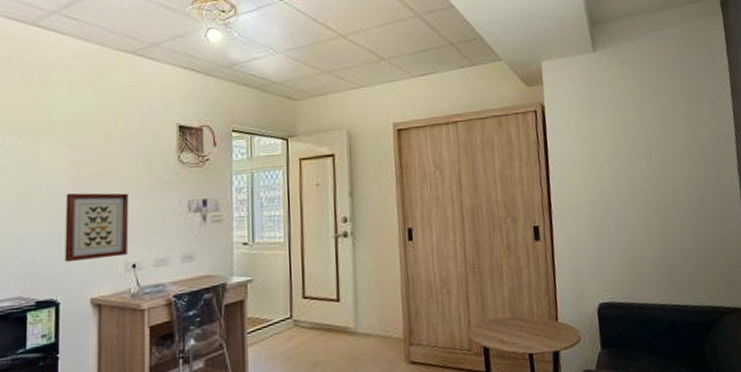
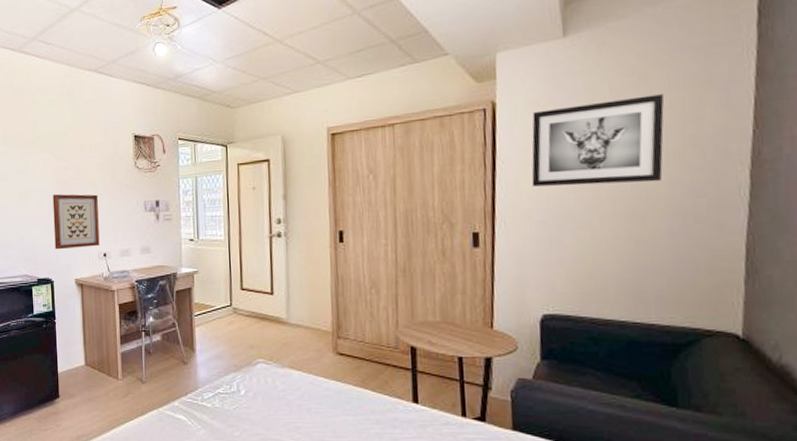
wall art: none [575,103,678,182] -> present [531,94,665,187]

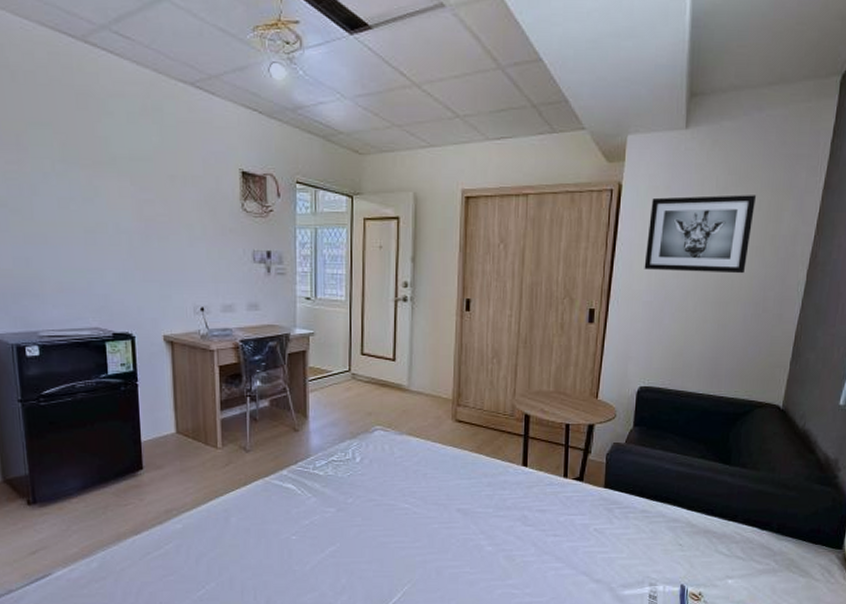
wall art: present [52,194,100,250] -> none [133,232,196,300]

